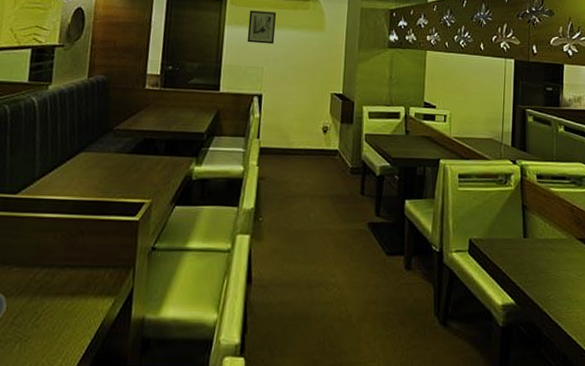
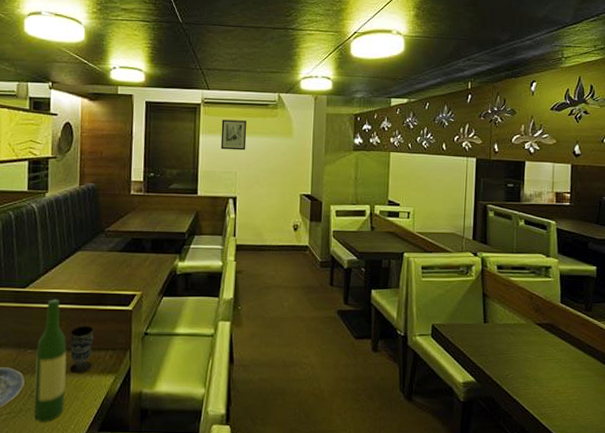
wine bottle: none [15,207,60,356] -> present [34,299,67,422]
cup: none [61,239,93,296] -> present [69,326,94,374]

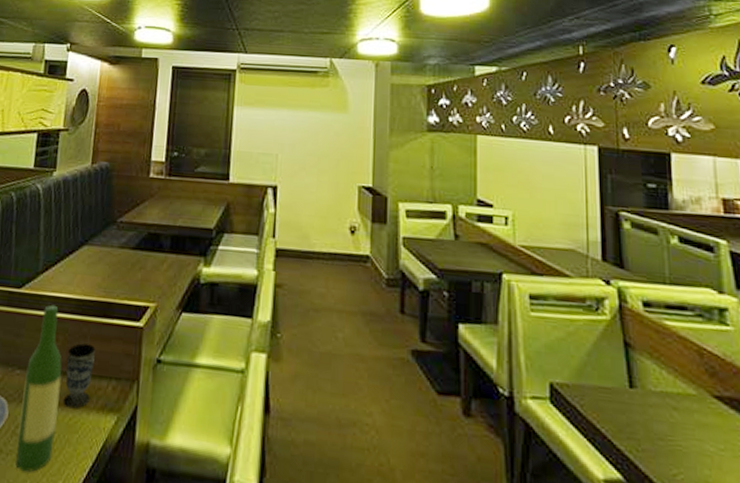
wall art: present [220,119,247,151] -> none [258,89,292,128]

